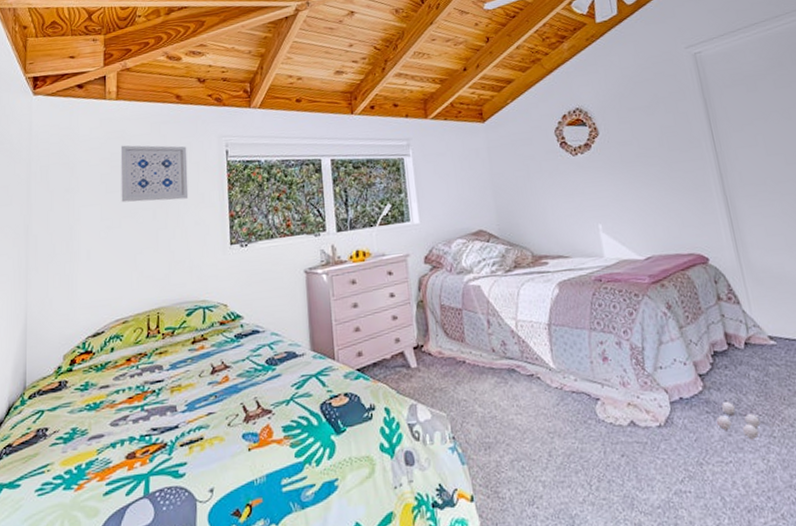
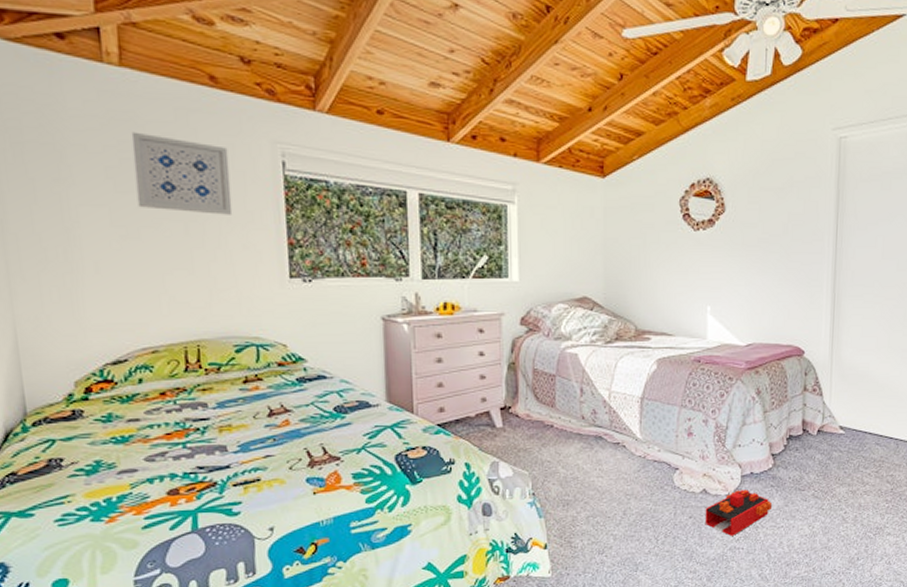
toy train: none [637,418,713,477] -> present [704,489,772,536]
ball: present [716,402,761,440] -> none [778,479,815,510]

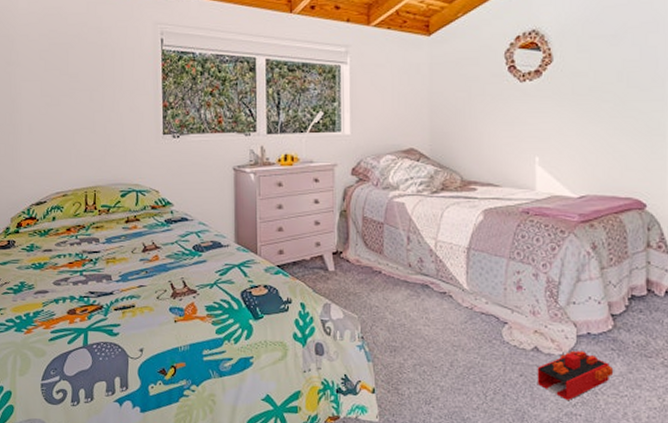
wall art: present [131,131,233,215] -> none [58,23,124,84]

